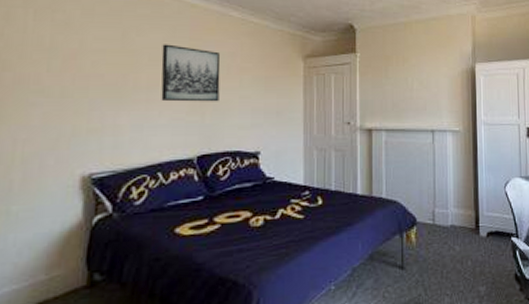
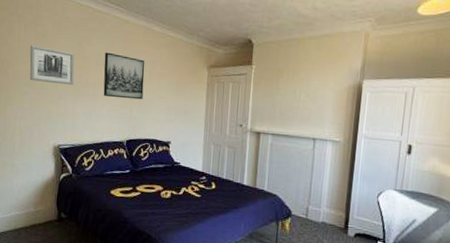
wall art: none [41,37,116,89] -> present [29,45,75,85]

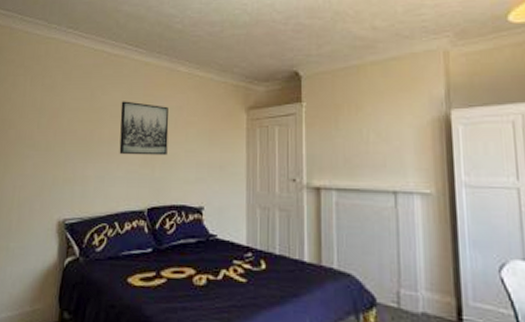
wall art: present [29,45,75,85] -> none [33,100,86,143]

